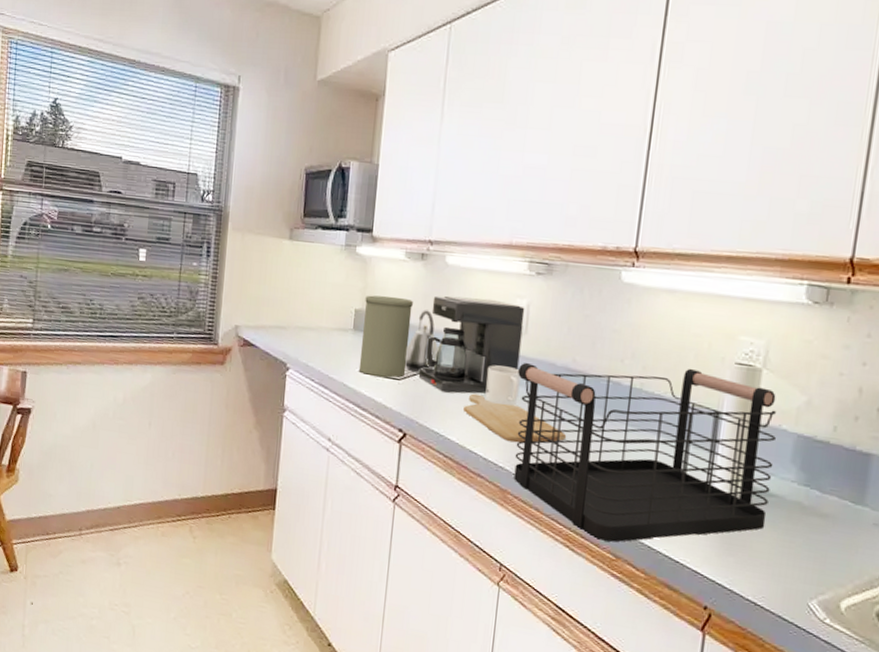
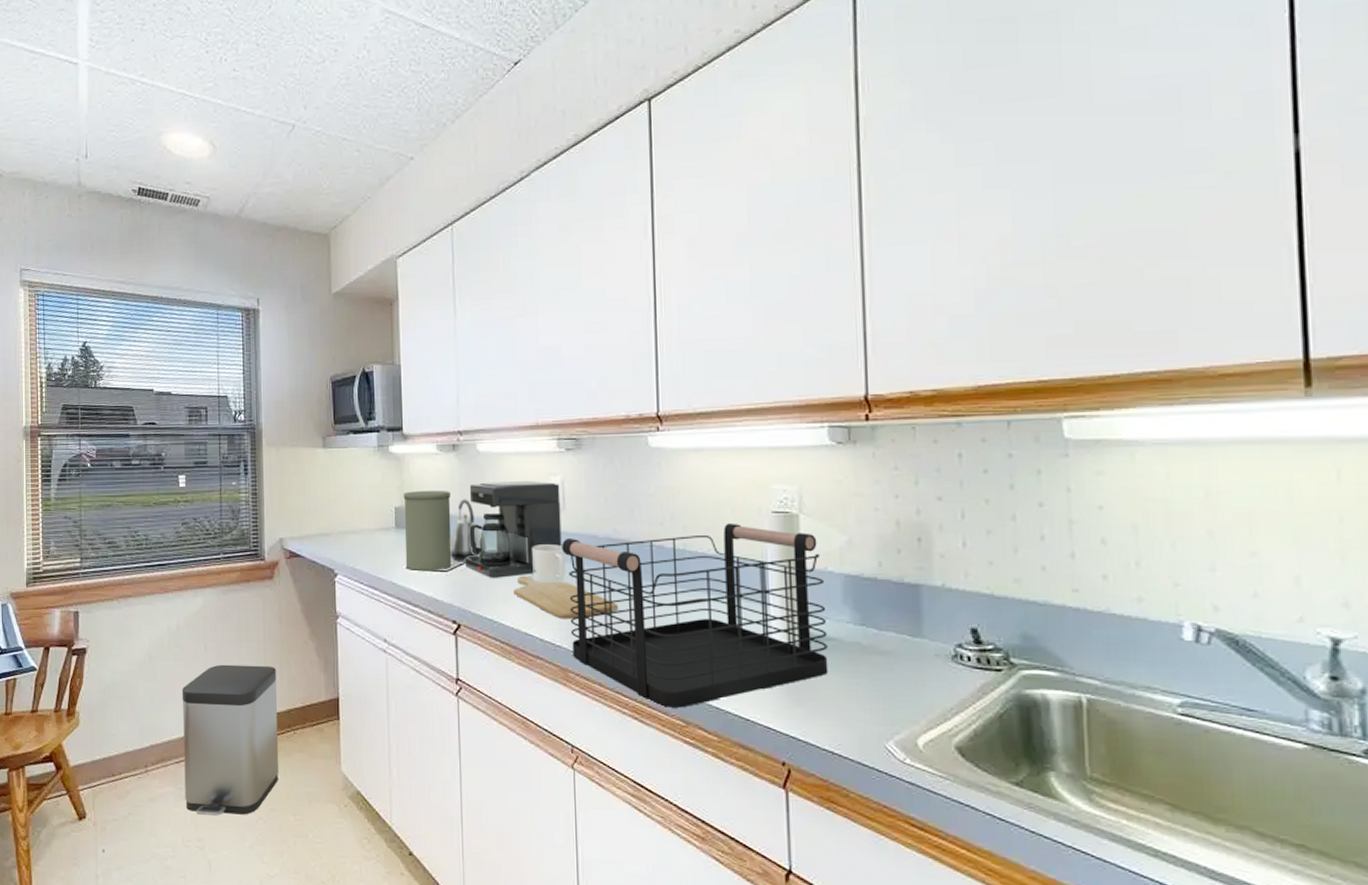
pedal bin: none [116,441,219,588] -> present [181,664,279,816]

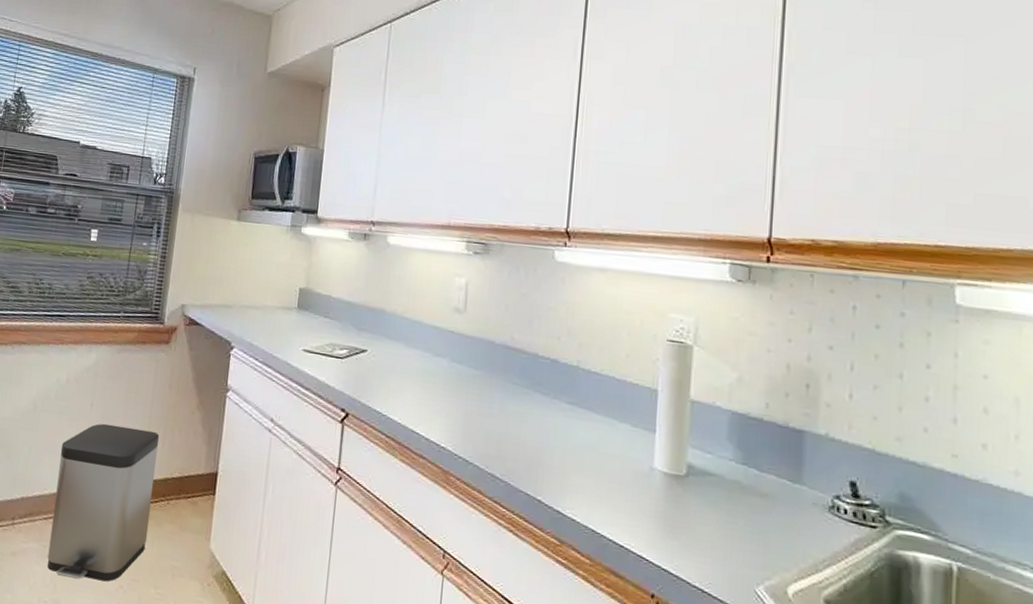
canister: present [403,490,452,571] -> none [302,274,356,357]
kettle: present [450,499,482,561] -> none [348,288,381,350]
coffee maker: present [464,480,562,579] -> none [360,274,464,373]
chopping board: present [514,575,619,620] -> none [405,371,507,423]
mug: present [531,544,566,583] -> none [426,343,461,384]
dish rack: present [562,522,829,708] -> none [456,340,711,526]

